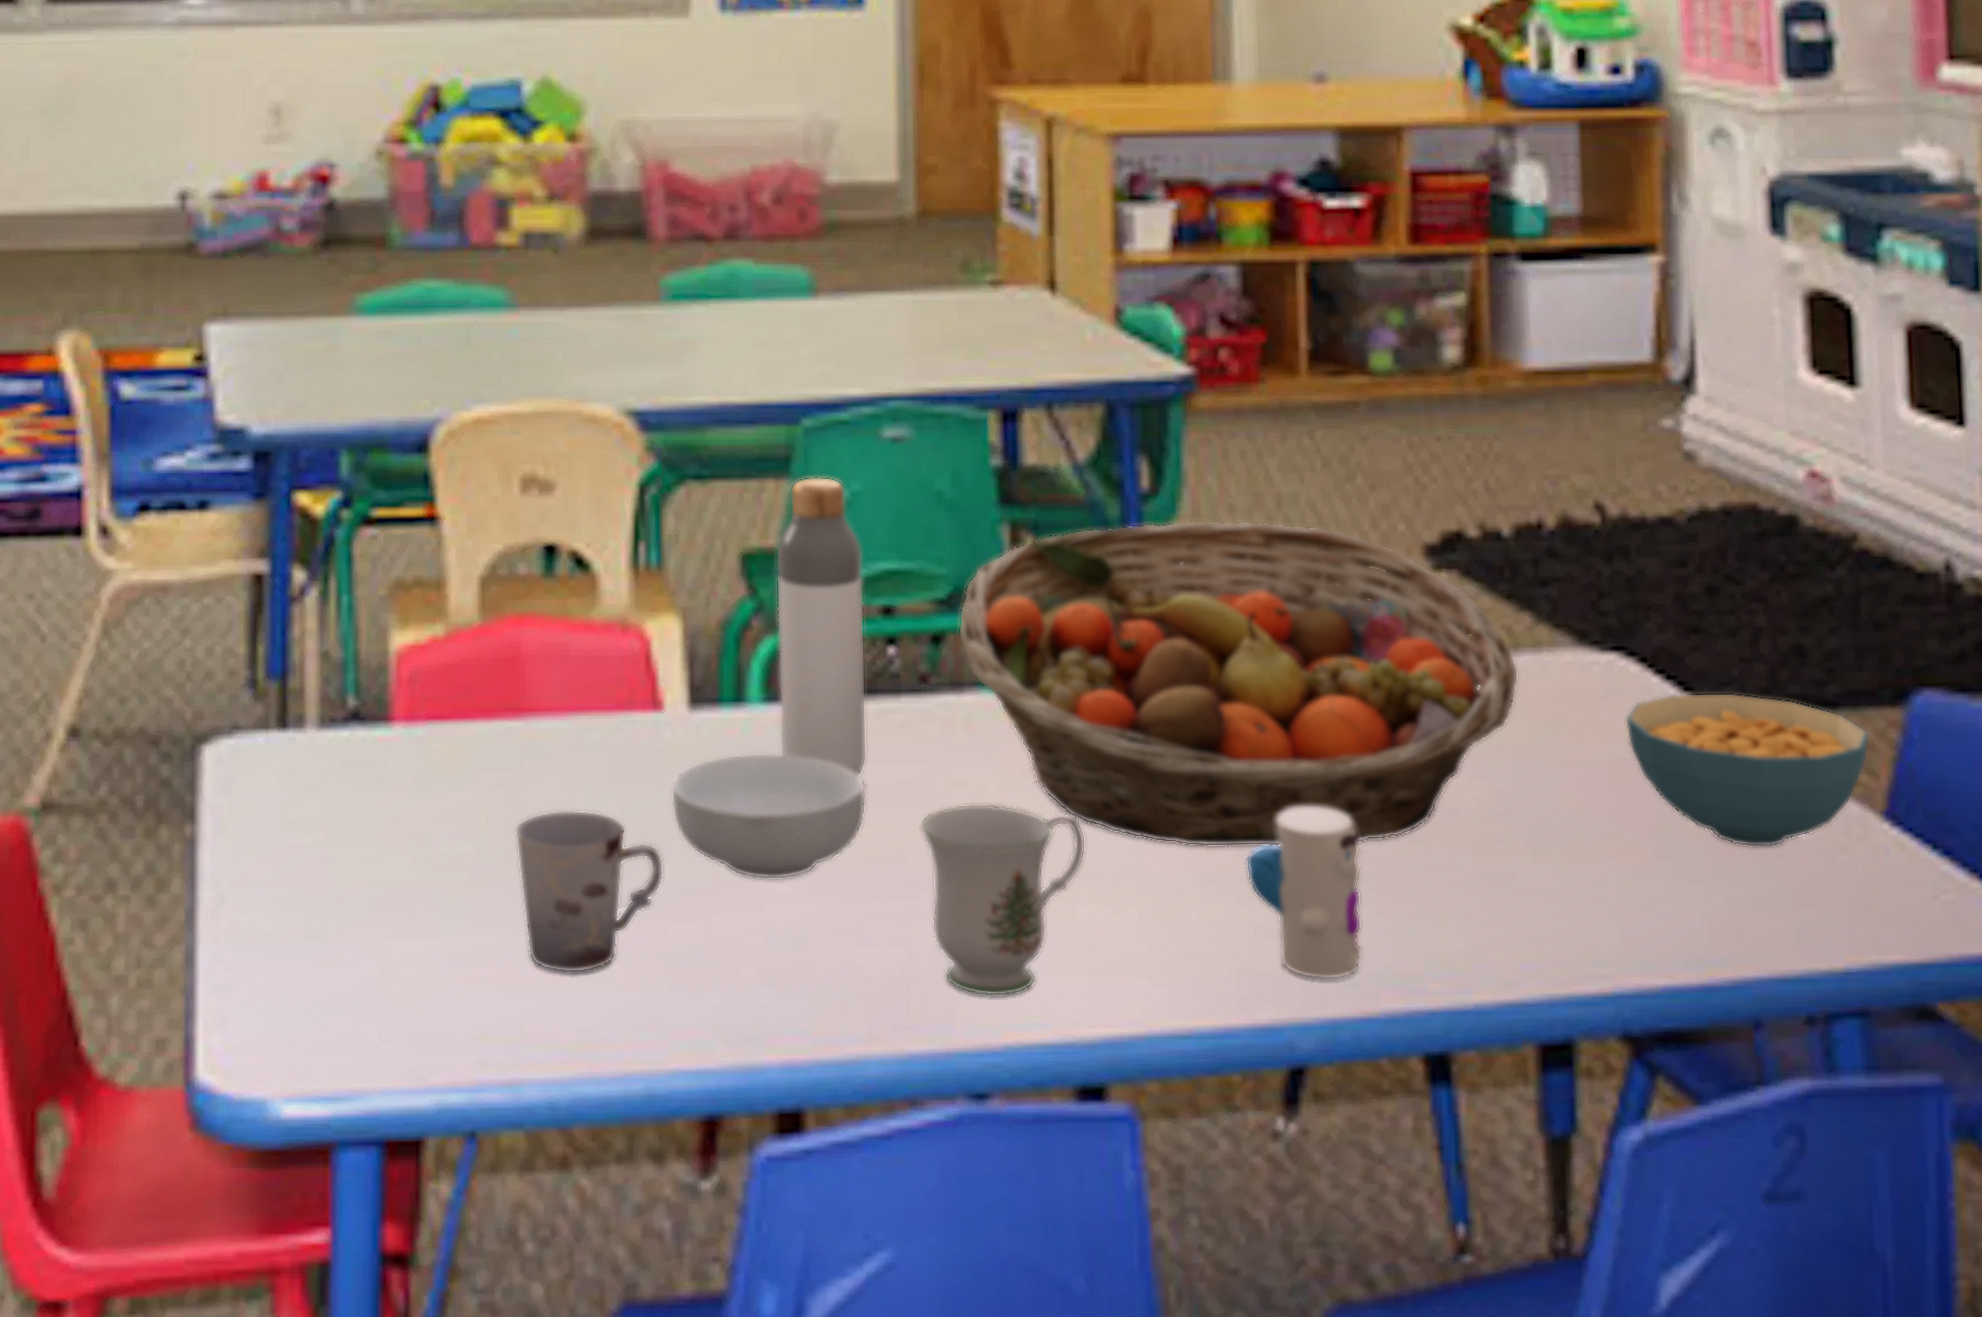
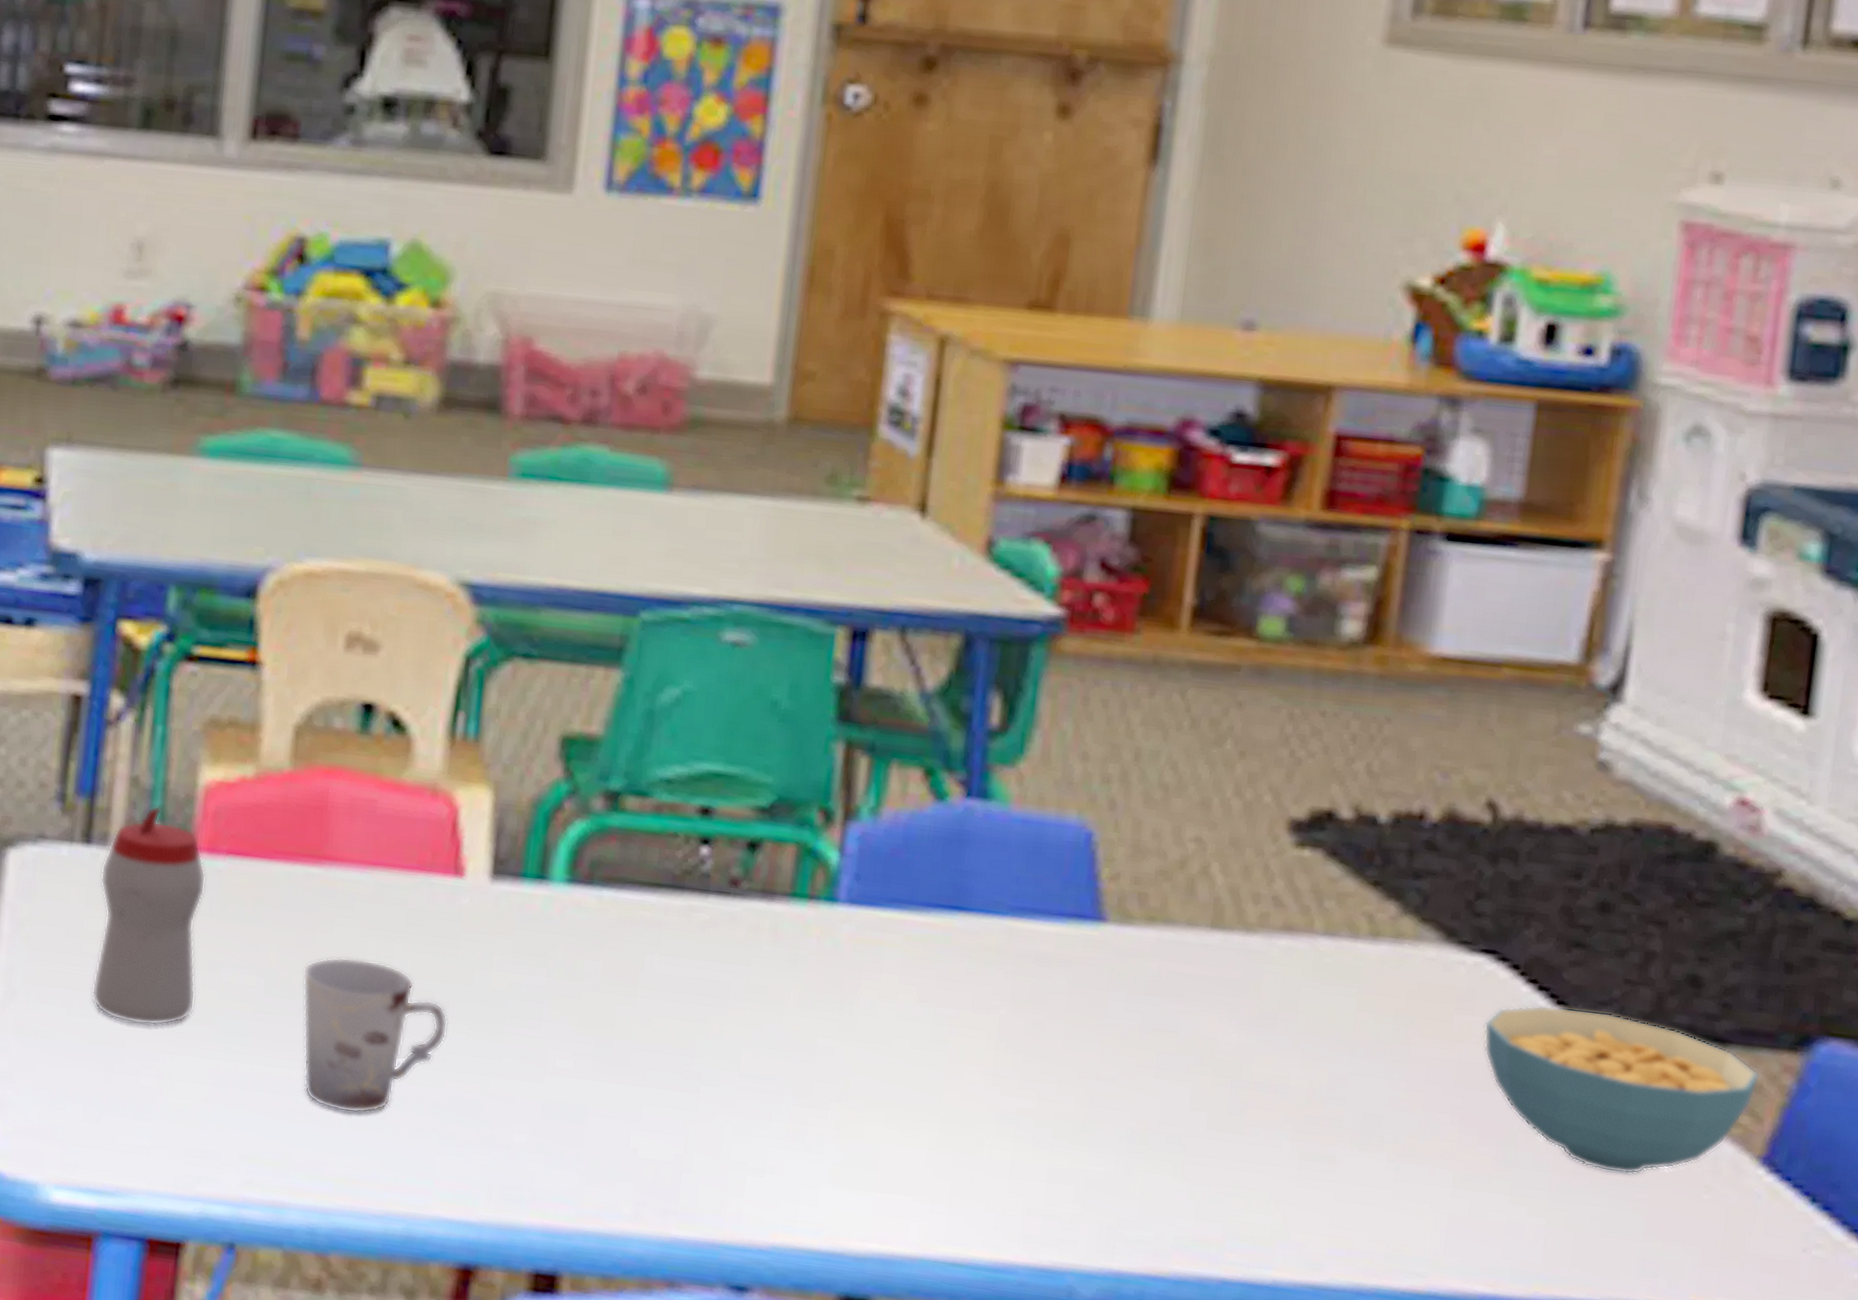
sippy cup: none [300,678,409,912] -> present [91,805,206,1026]
cereal bowl: present [671,752,866,880] -> none [462,929,662,1055]
bottle: present [775,477,867,776] -> none [576,669,688,968]
mug: present [920,803,1086,997] -> none [711,1009,883,1199]
fruit basket: present [958,520,1519,848] -> none [775,756,1375,1107]
toy: present [1245,806,1363,980] -> none [1047,1060,1175,1235]

